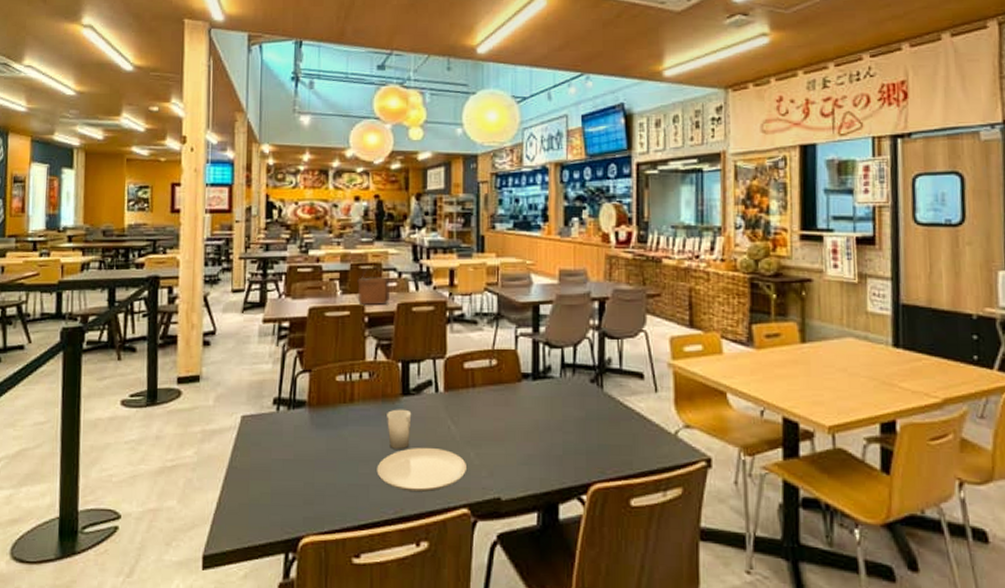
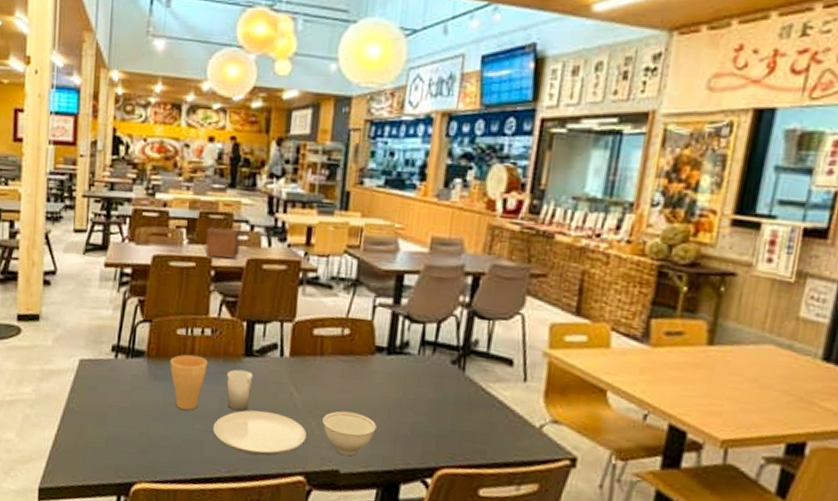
cup: none [331,399,368,455] -> present [169,354,208,410]
bowl: none [481,438,531,483] -> present [322,411,377,456]

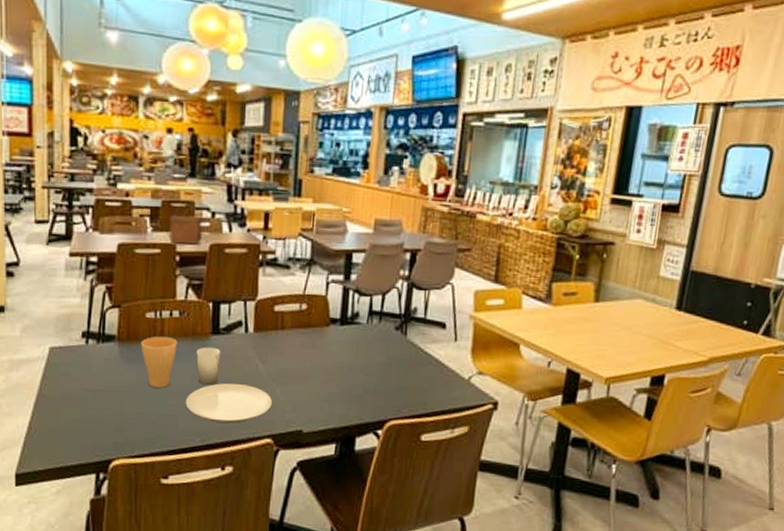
bowl: present [322,411,377,456] -> none [286,378,334,417]

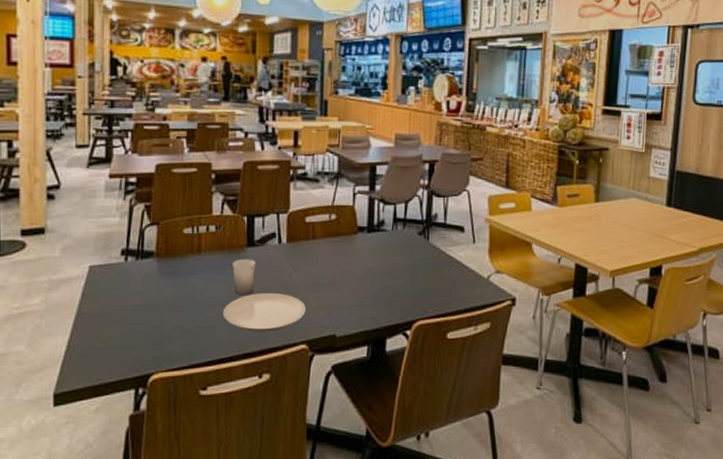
cup: present [140,336,178,388] -> none [178,250,214,300]
handbag: present [169,204,203,245] -> none [204,126,236,164]

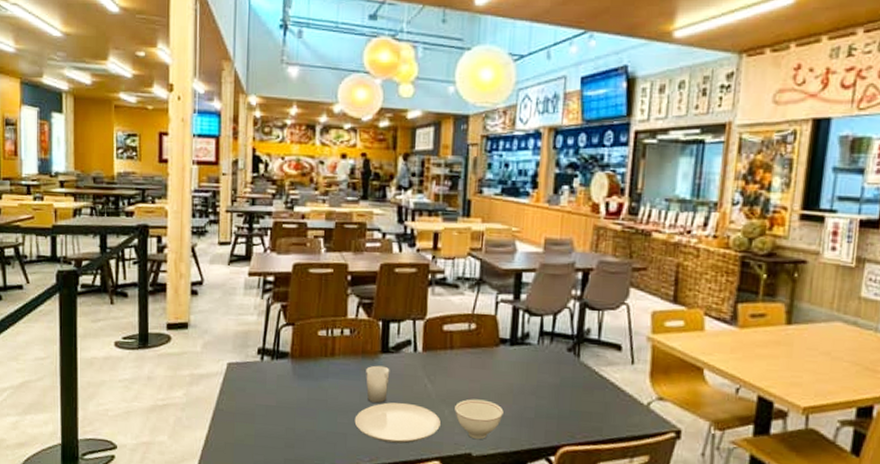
bowl: none [319,284,364,322] -> present [455,399,504,440]

